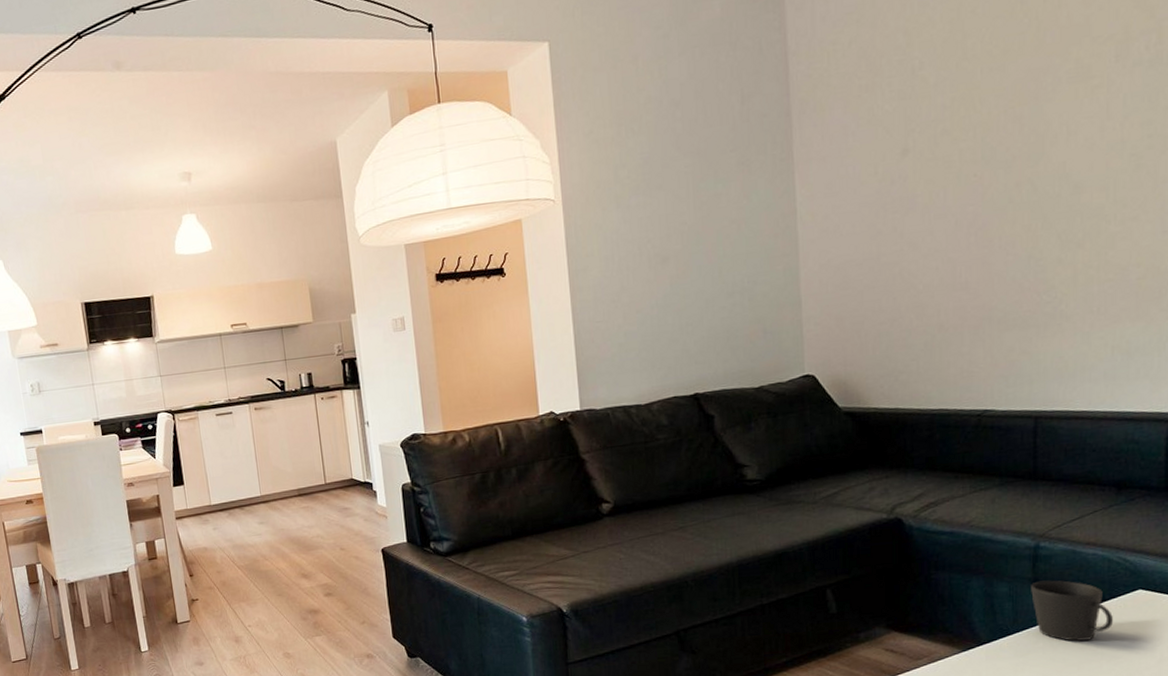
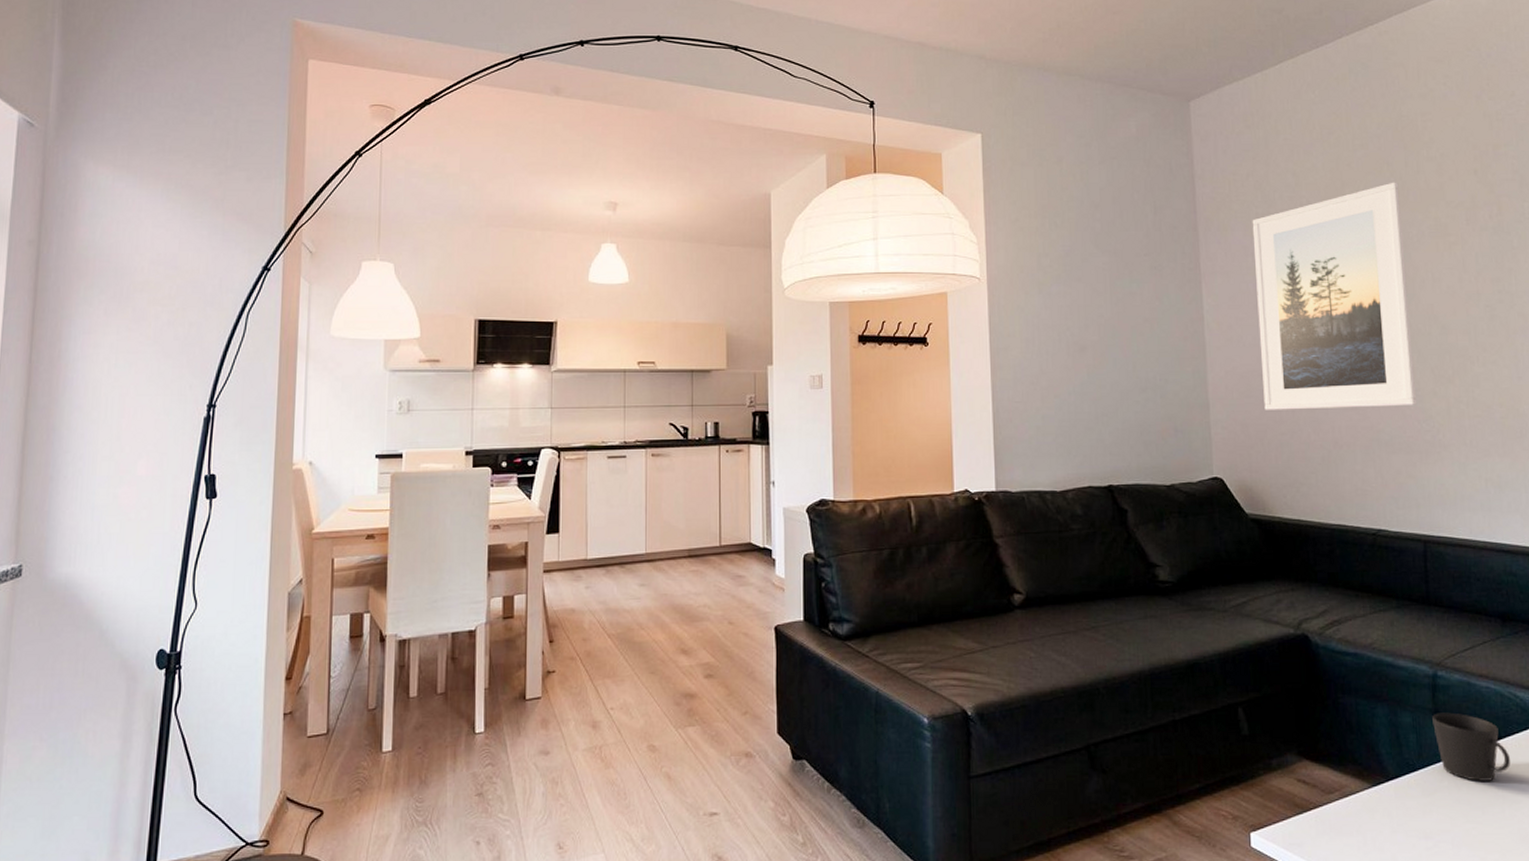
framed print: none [854,23,1037,301] -> present [1252,182,1416,410]

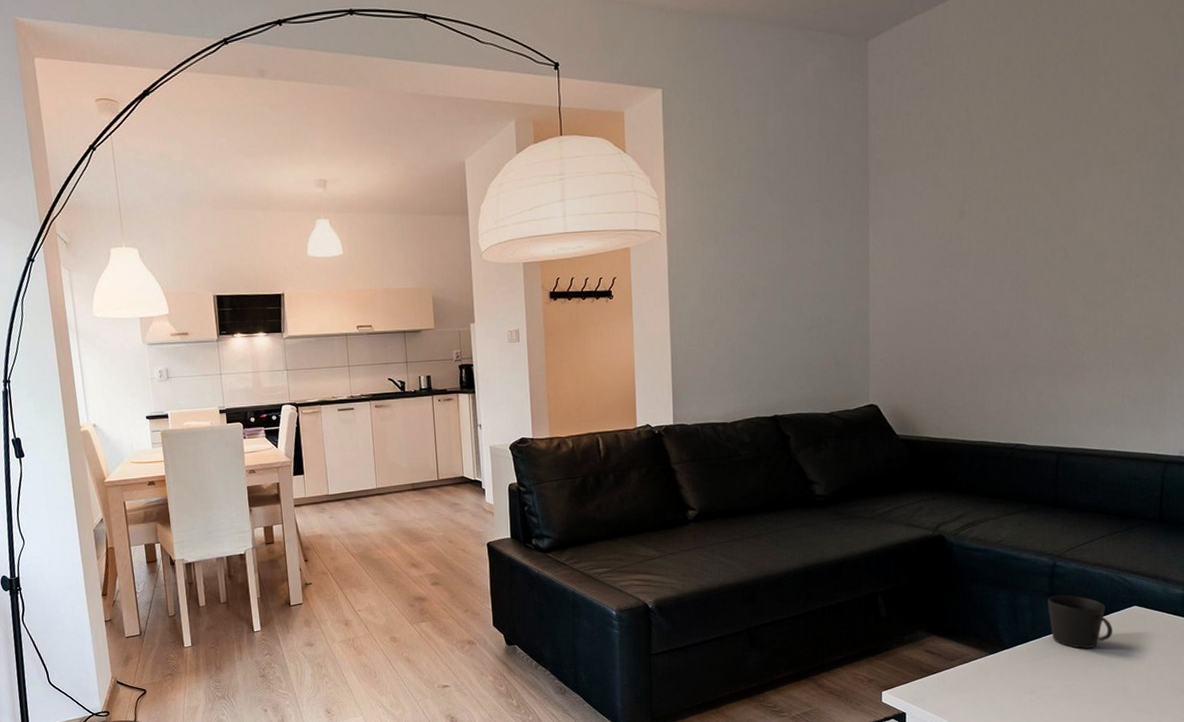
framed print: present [1252,182,1416,410] -> none [920,111,1072,342]

